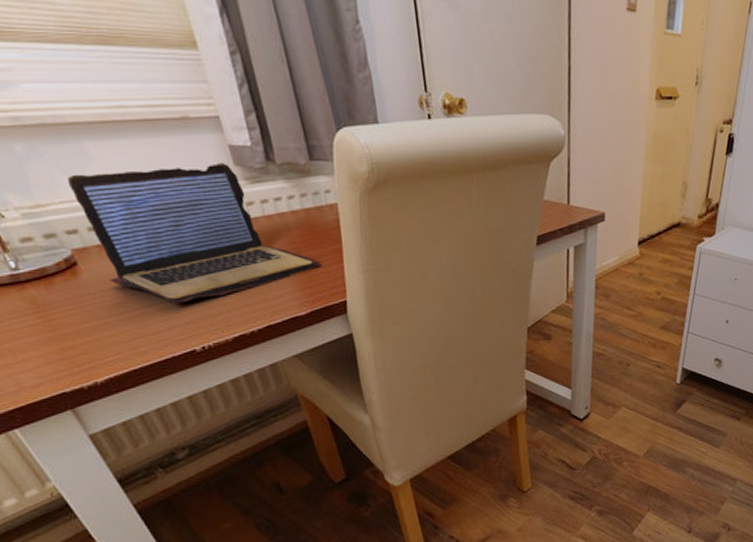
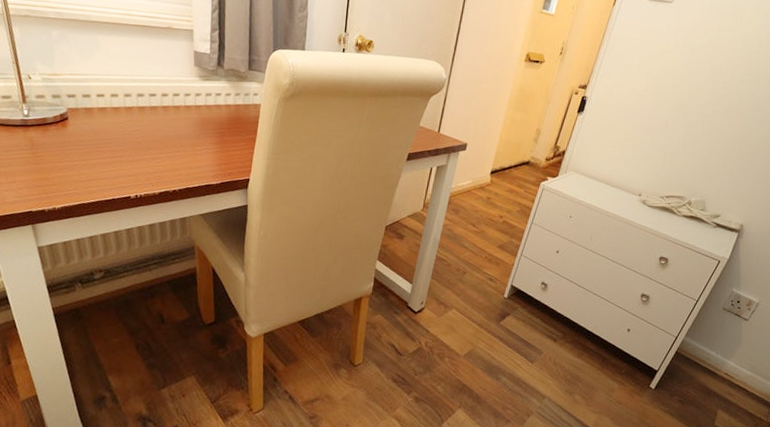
laptop: present [68,163,323,304] -> none [79,56,239,160]

